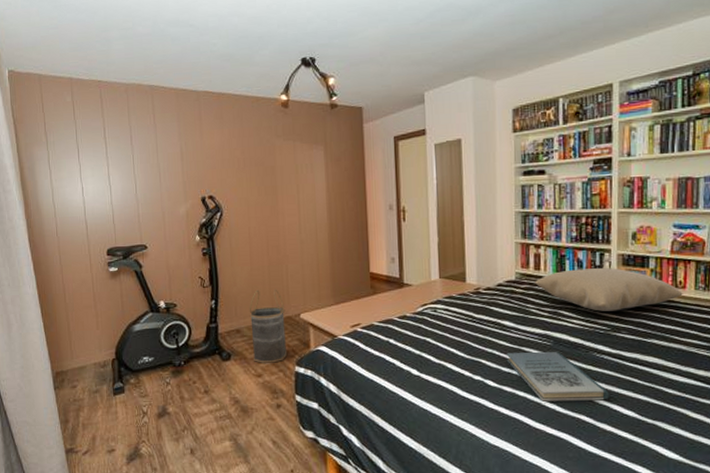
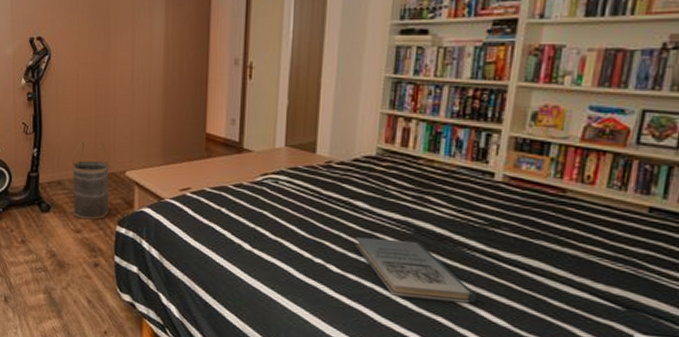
cushion: present [535,268,683,312] -> none [399,149,590,203]

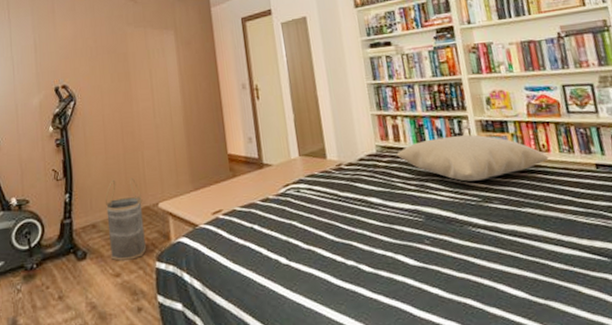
book: present [354,237,476,304] -> none [377,227,494,286]
cushion: none [399,149,590,203] -> present [396,134,549,182]

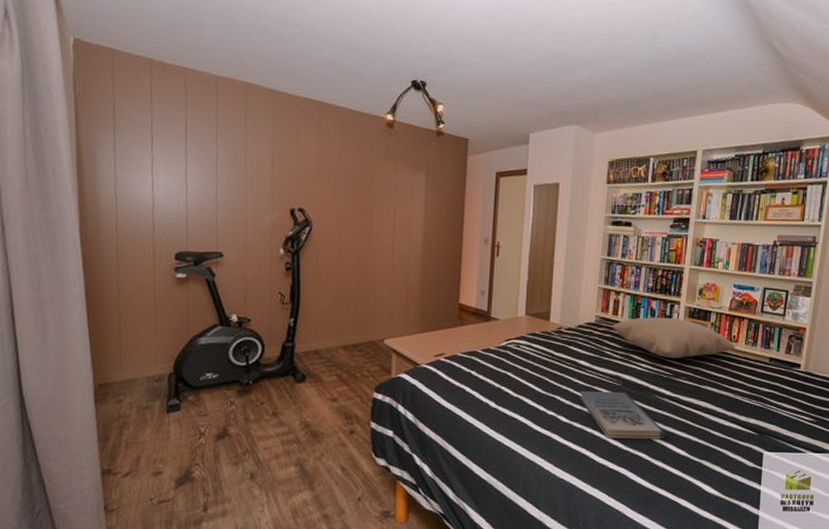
basket: present [104,177,147,261] -> none [329,311,369,388]
book: none [377,227,494,286] -> present [579,391,666,440]

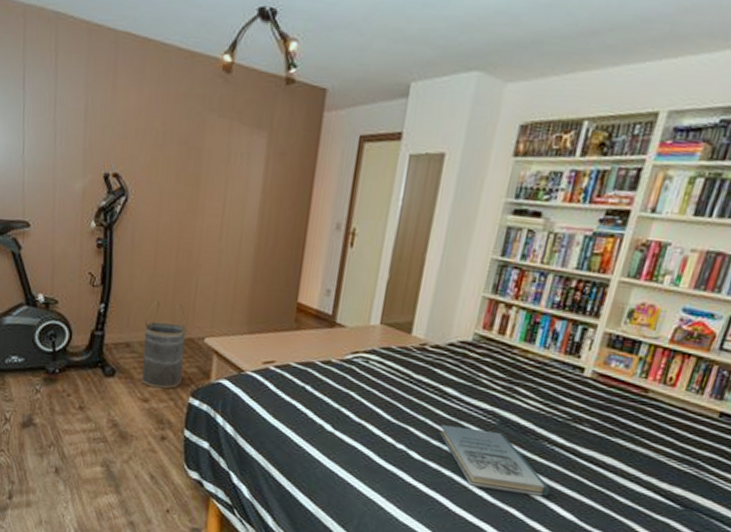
basket: none [329,311,369,388] -> present [140,300,188,389]
cushion: present [612,317,735,358] -> none [494,340,671,400]

